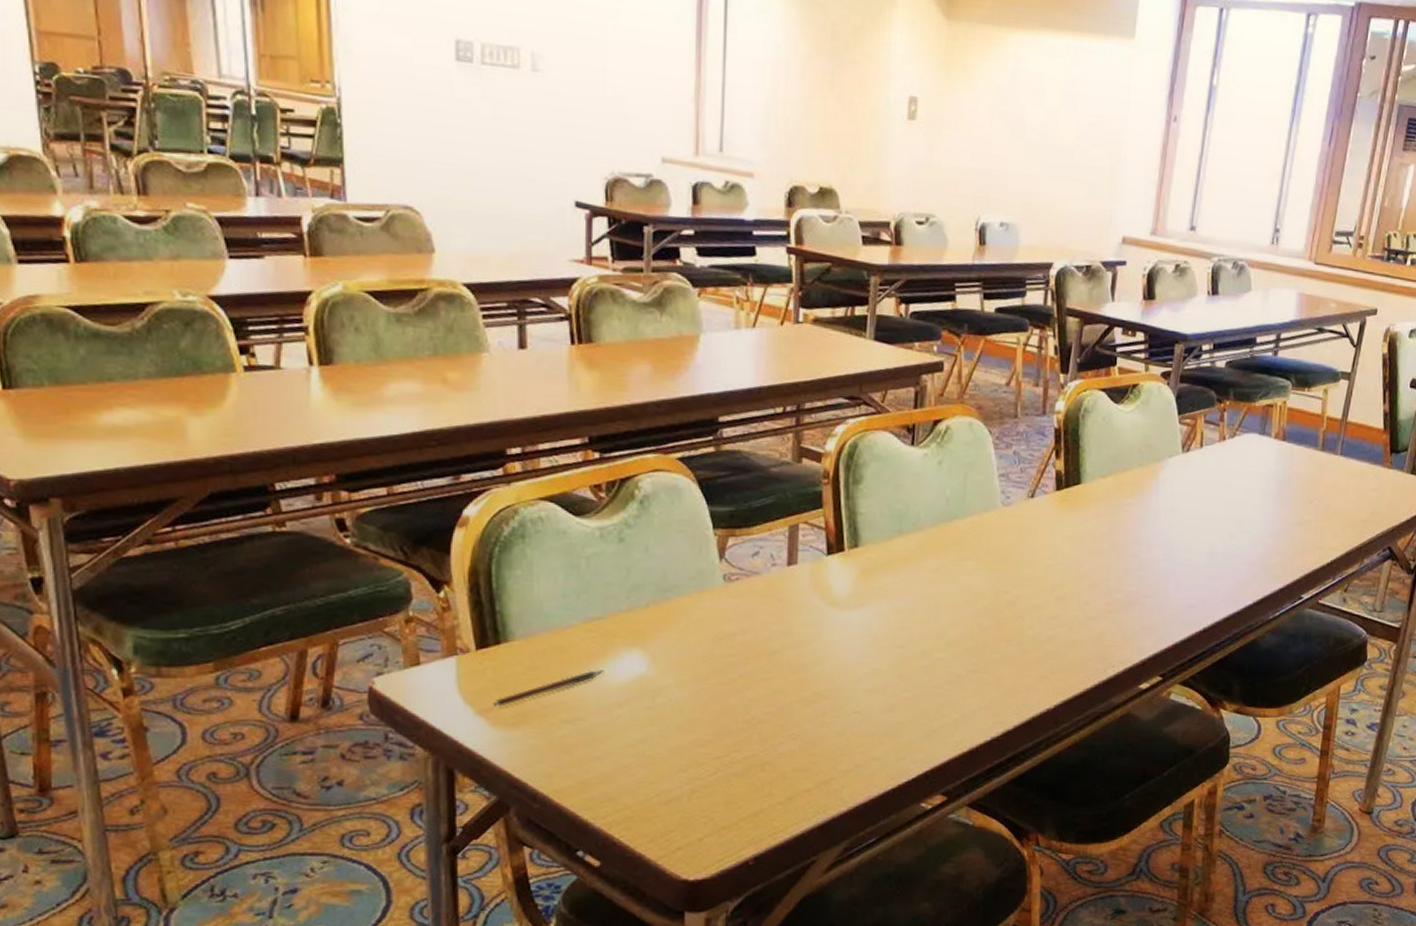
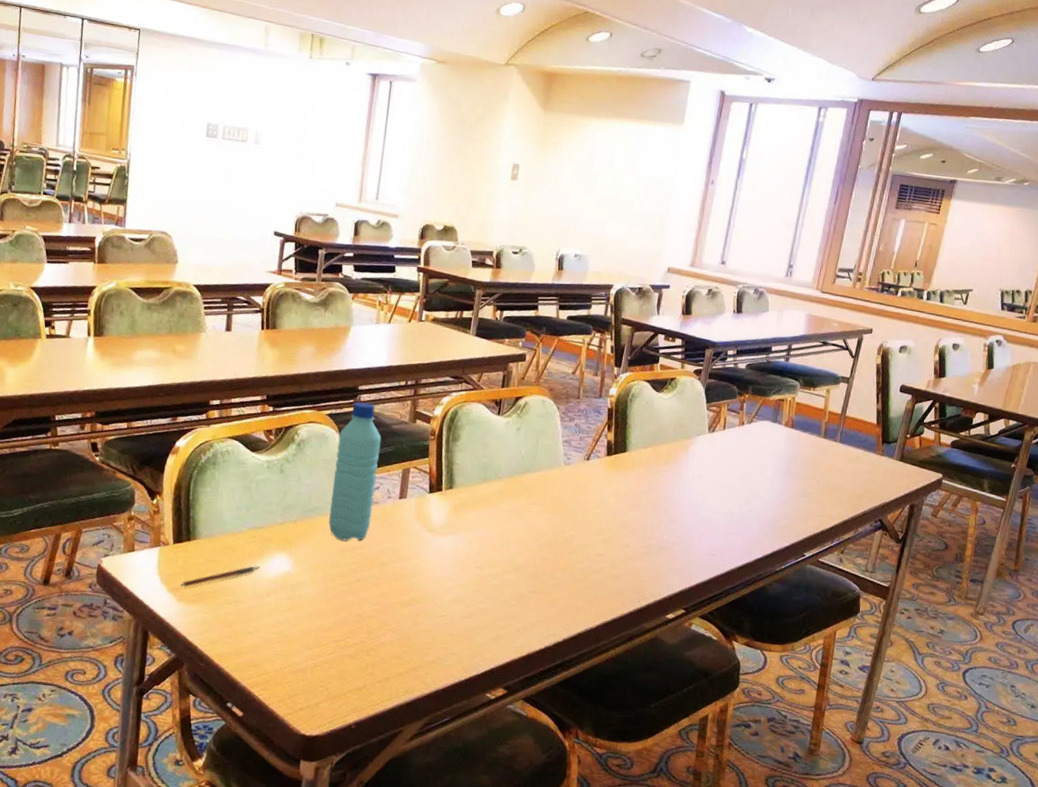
water bottle: none [694,438,756,627] -> present [329,401,382,541]

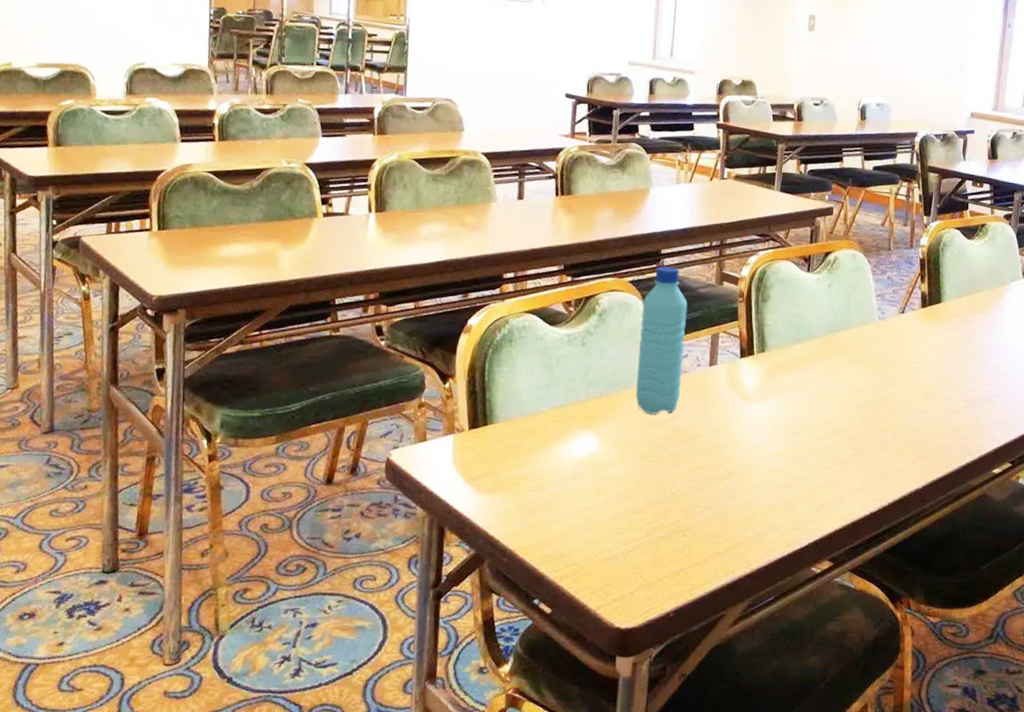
pen: present [180,566,261,588] -> none [478,448,565,476]

